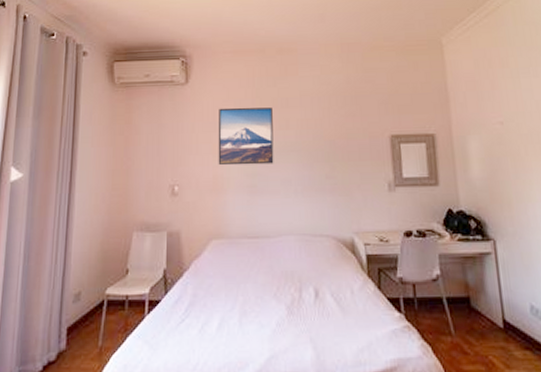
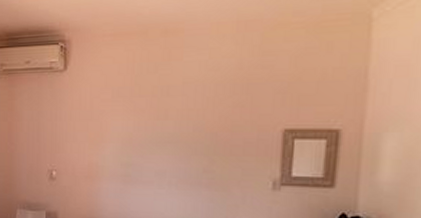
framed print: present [218,107,274,166] -> none [93,95,152,155]

